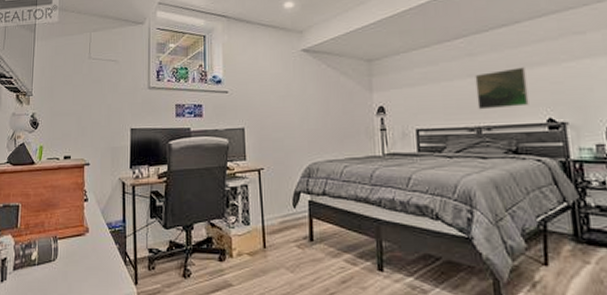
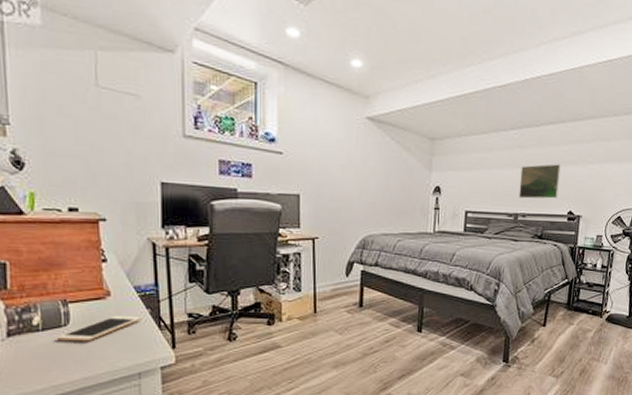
cell phone: none [47,251,112,276] -> present [56,315,142,342]

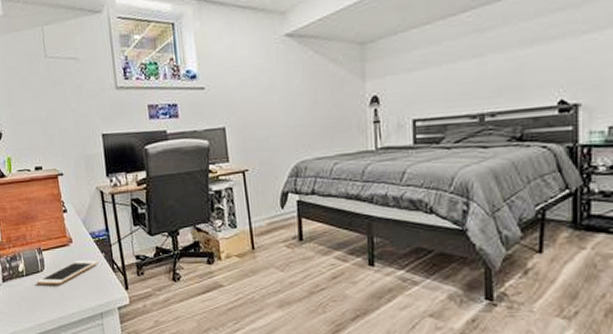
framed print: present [518,164,561,199] -> none [481,42,540,95]

